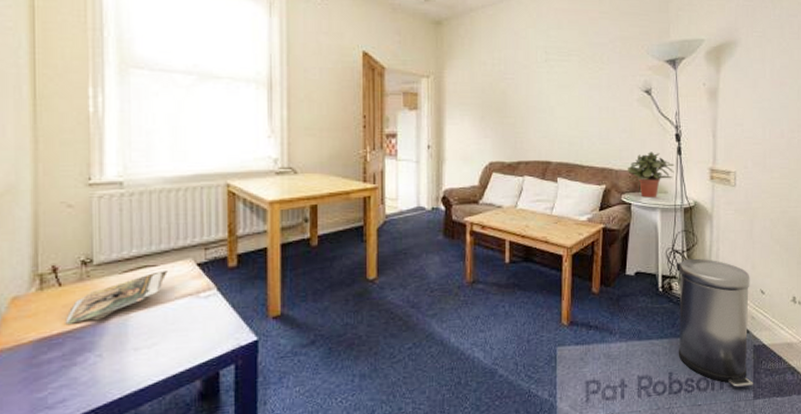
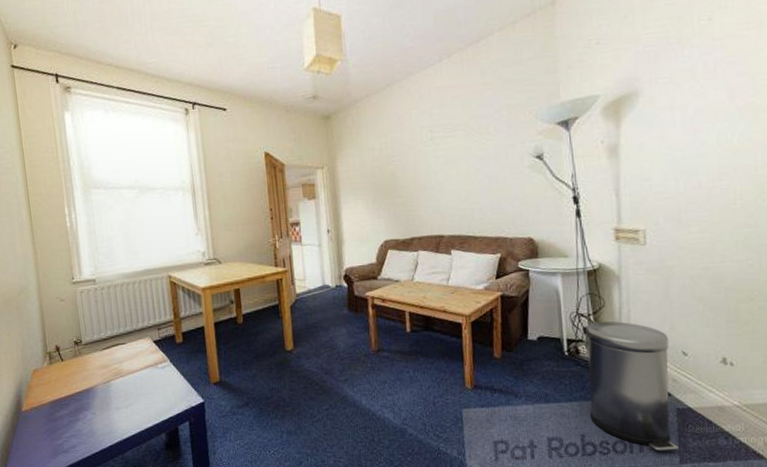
magazine: present [65,271,167,324] -> none [68,347,133,390]
potted plant: present [628,152,674,198] -> none [523,217,574,263]

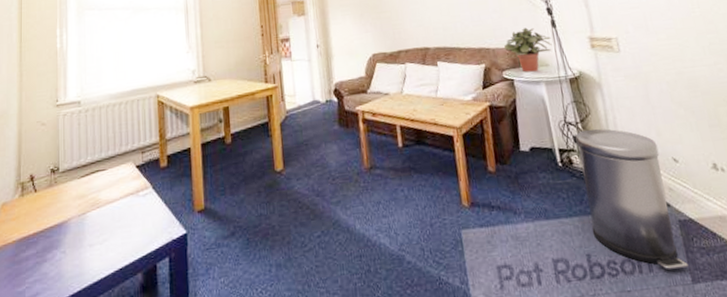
potted plant: none [523,217,574,263] -> present [504,28,552,73]

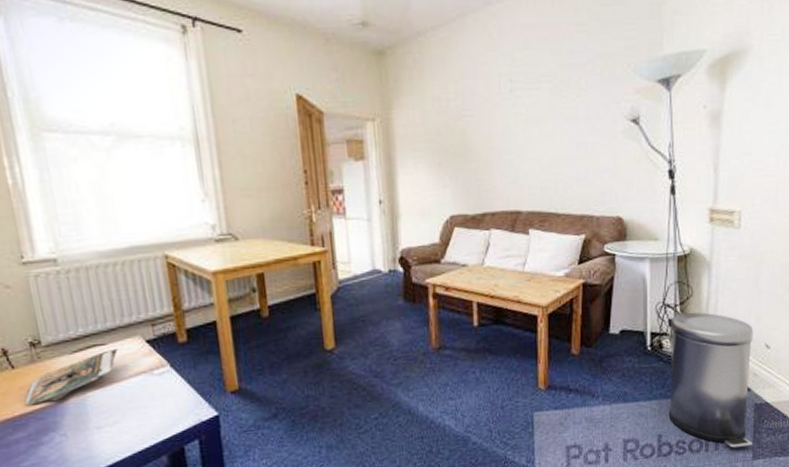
magazine: none [39,174,114,225] -> present [24,349,118,406]
potted plant: present [504,28,552,73] -> none [611,193,667,247]

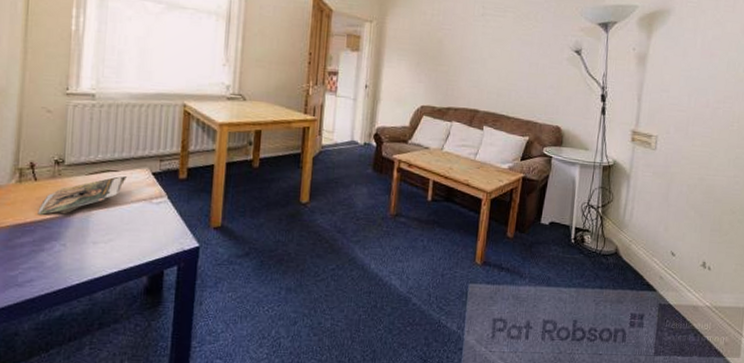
pedal bin: present [668,312,754,449] -> none [585,214,662,343]

